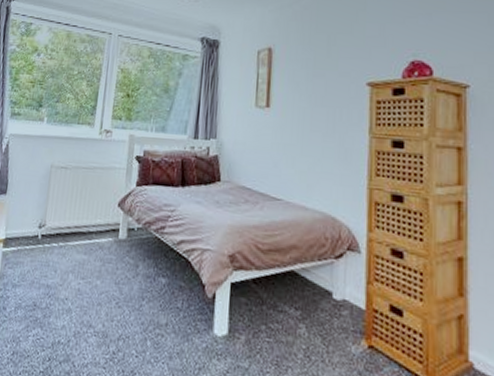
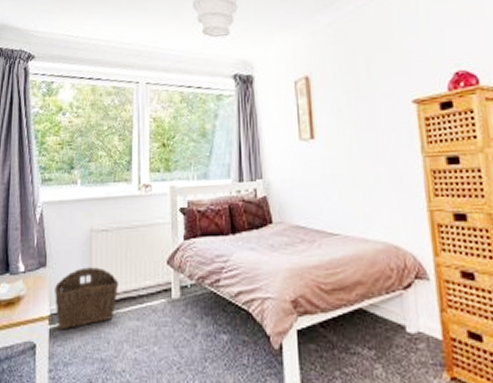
wicker basket: none [10,199,72,255] -> present [55,267,119,330]

